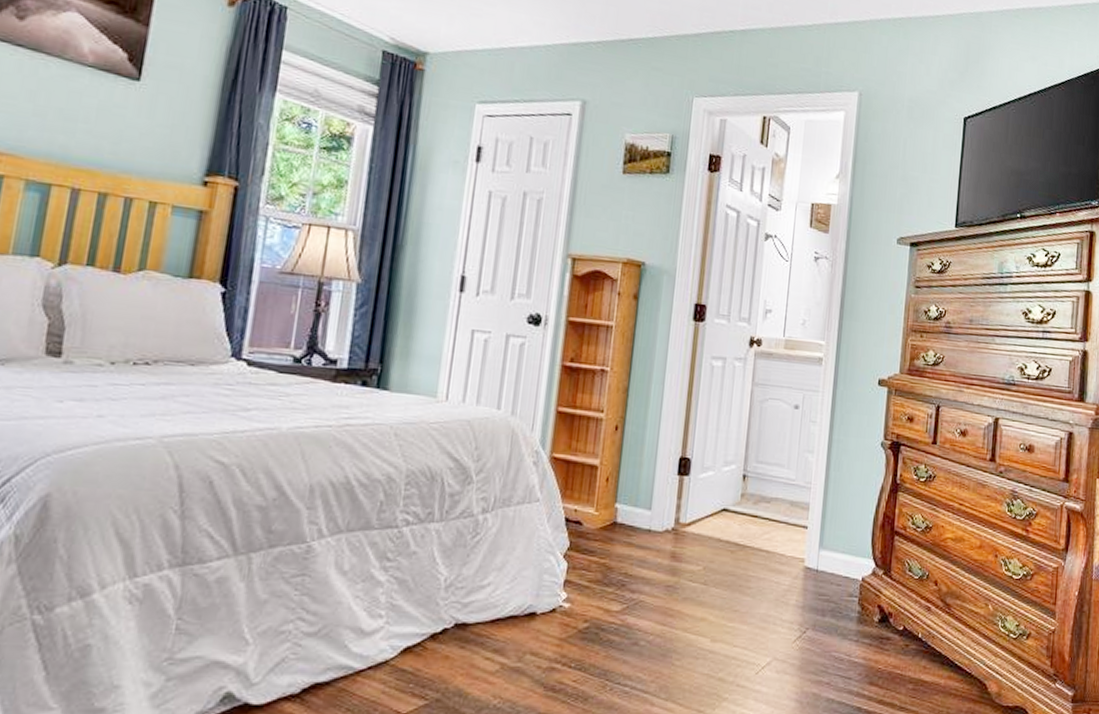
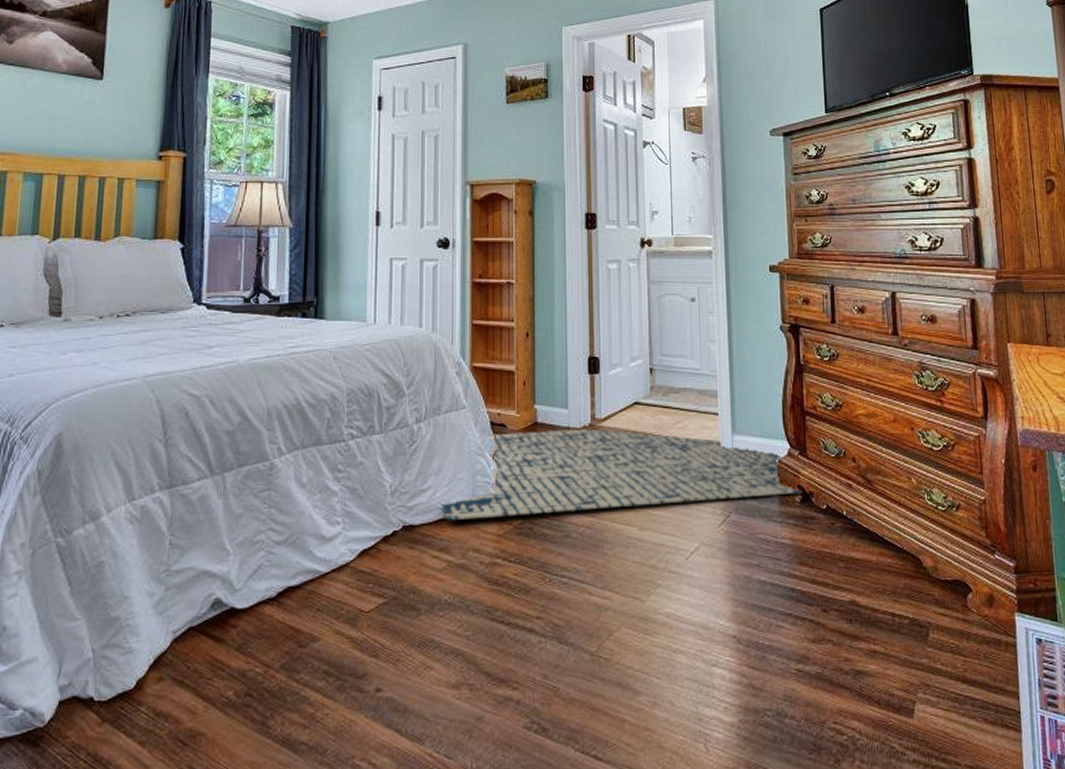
rug: none [499,531,883,622] -> present [440,429,804,522]

